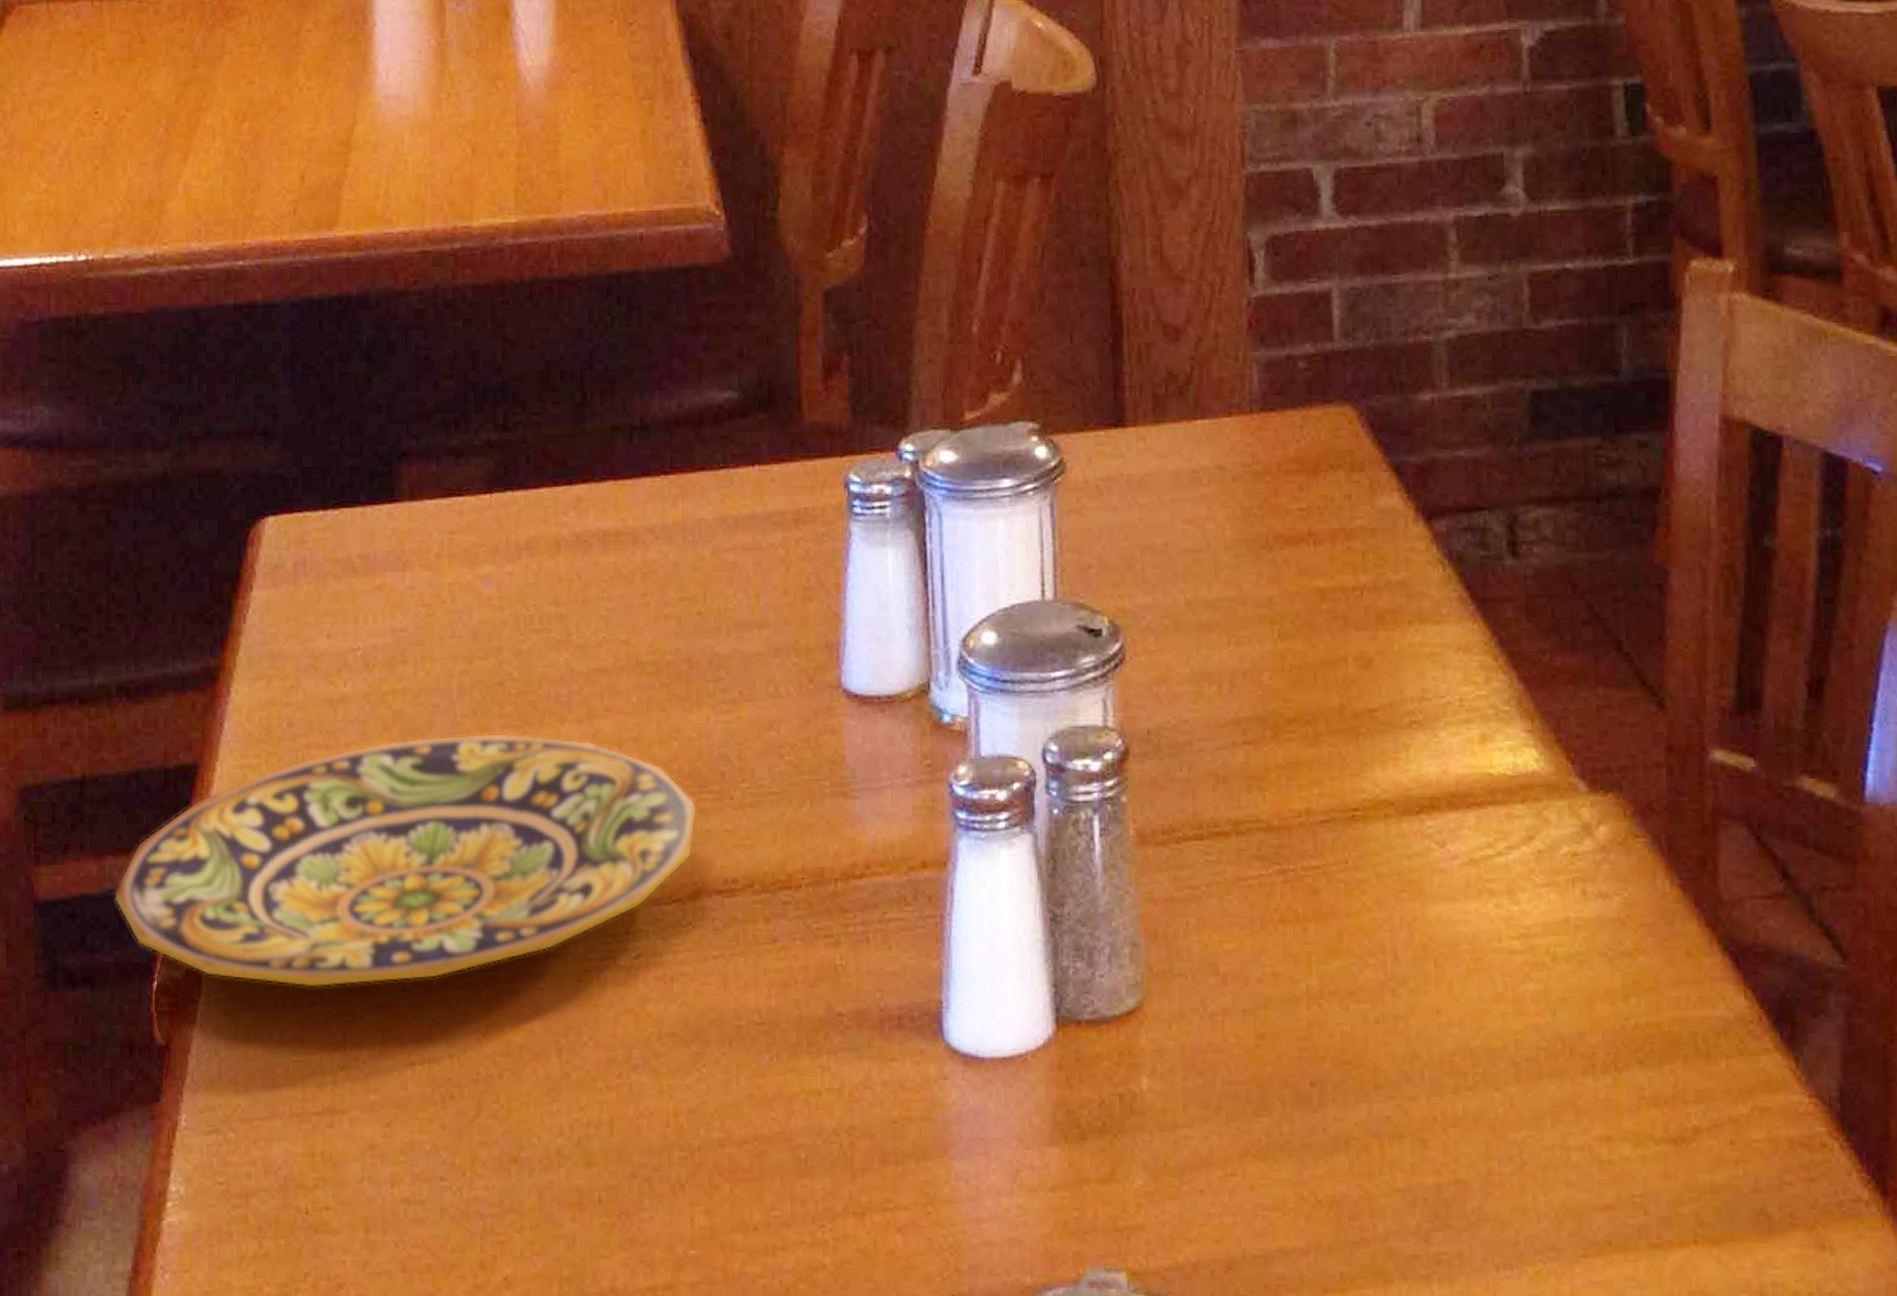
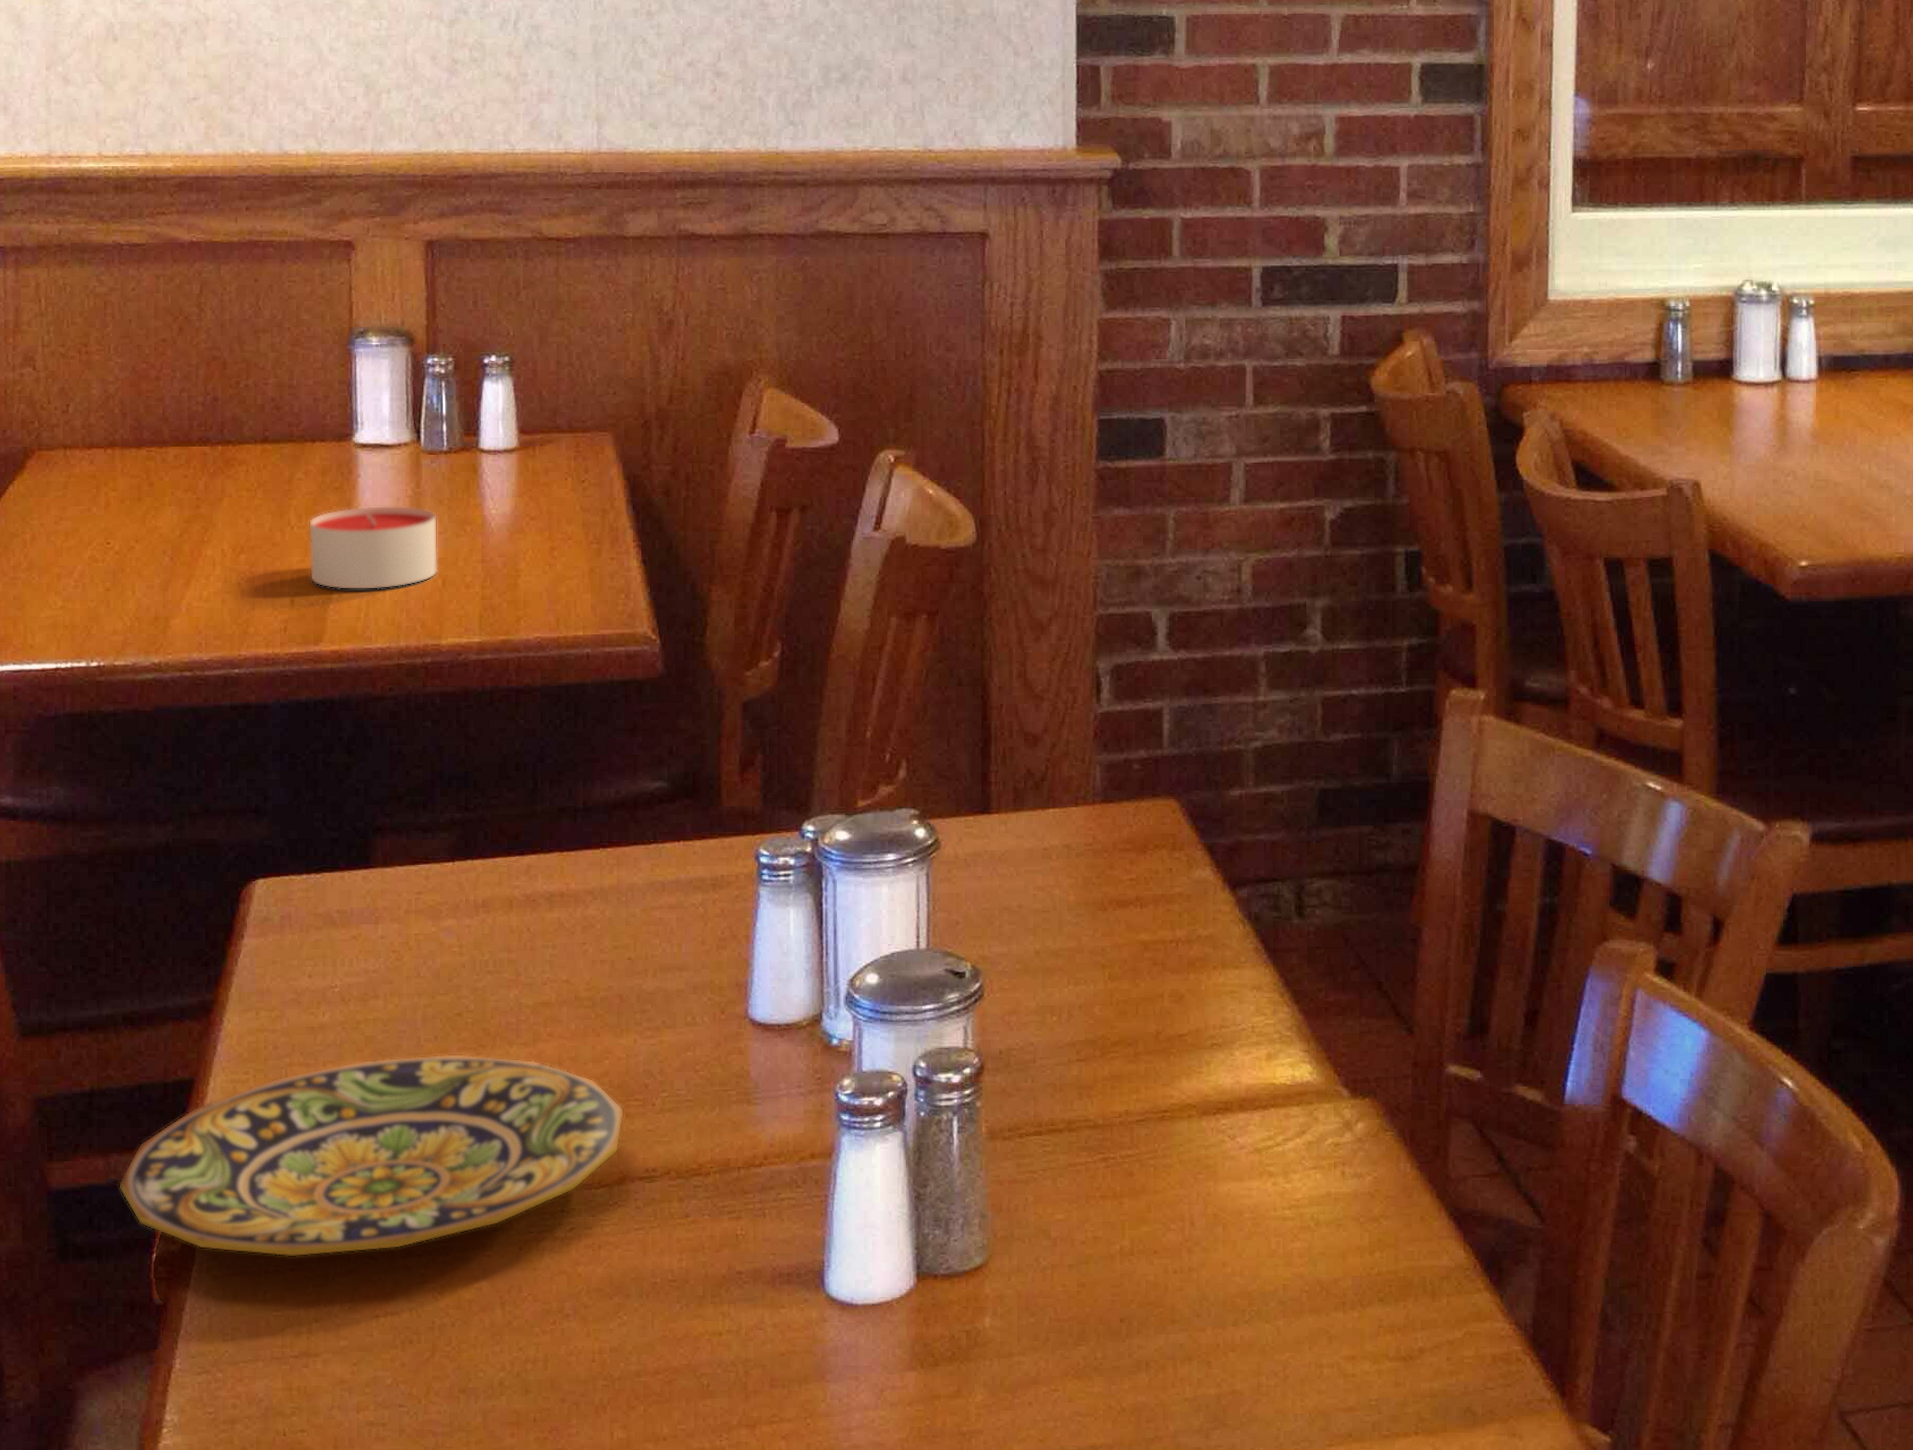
candle: none [319,58,467,163] -> present [308,505,438,590]

